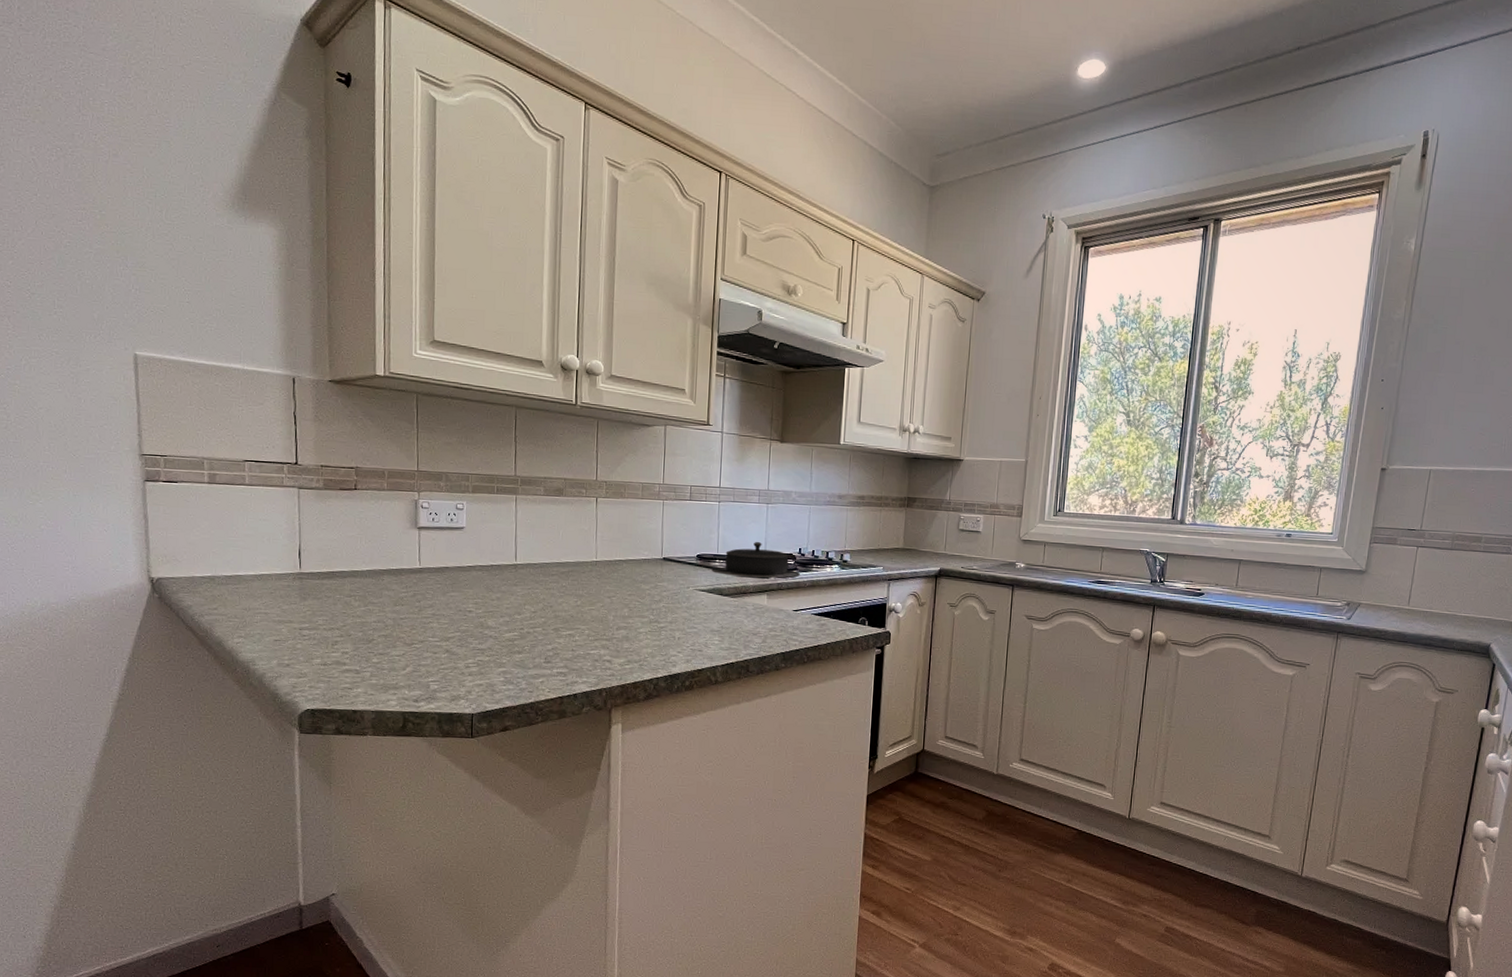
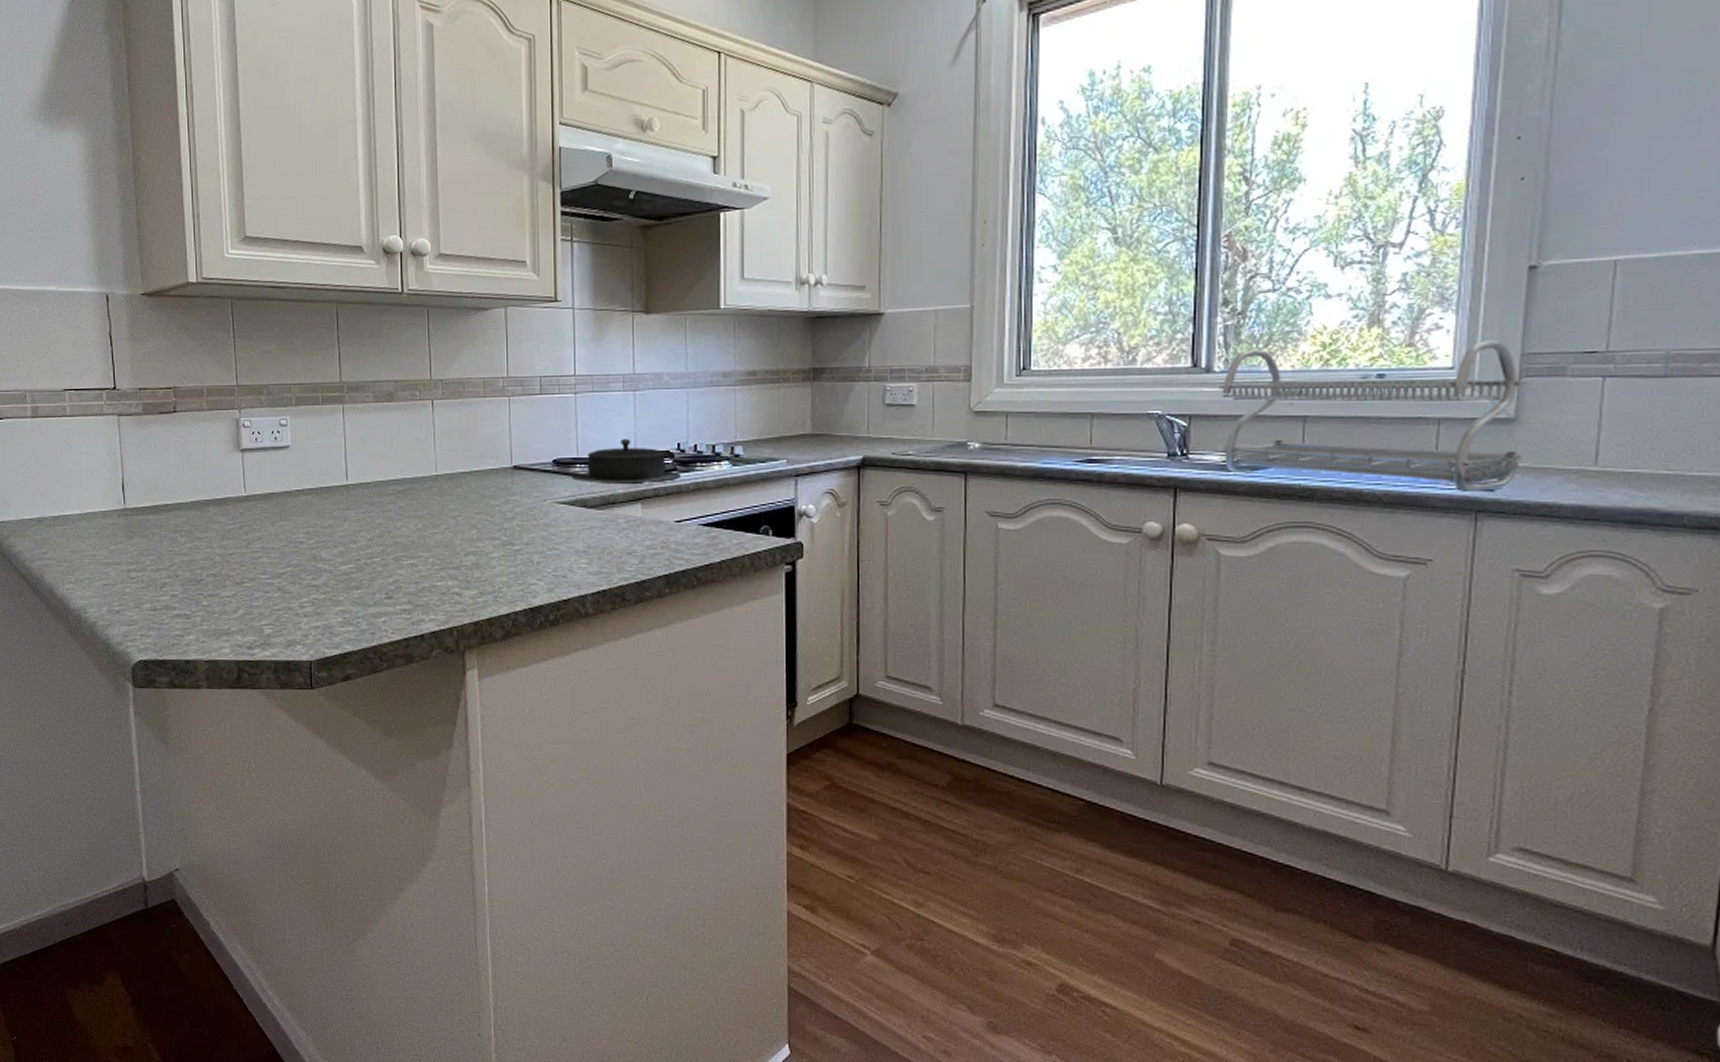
dish rack: none [1185,509,1372,619] -> present [1218,340,1523,491]

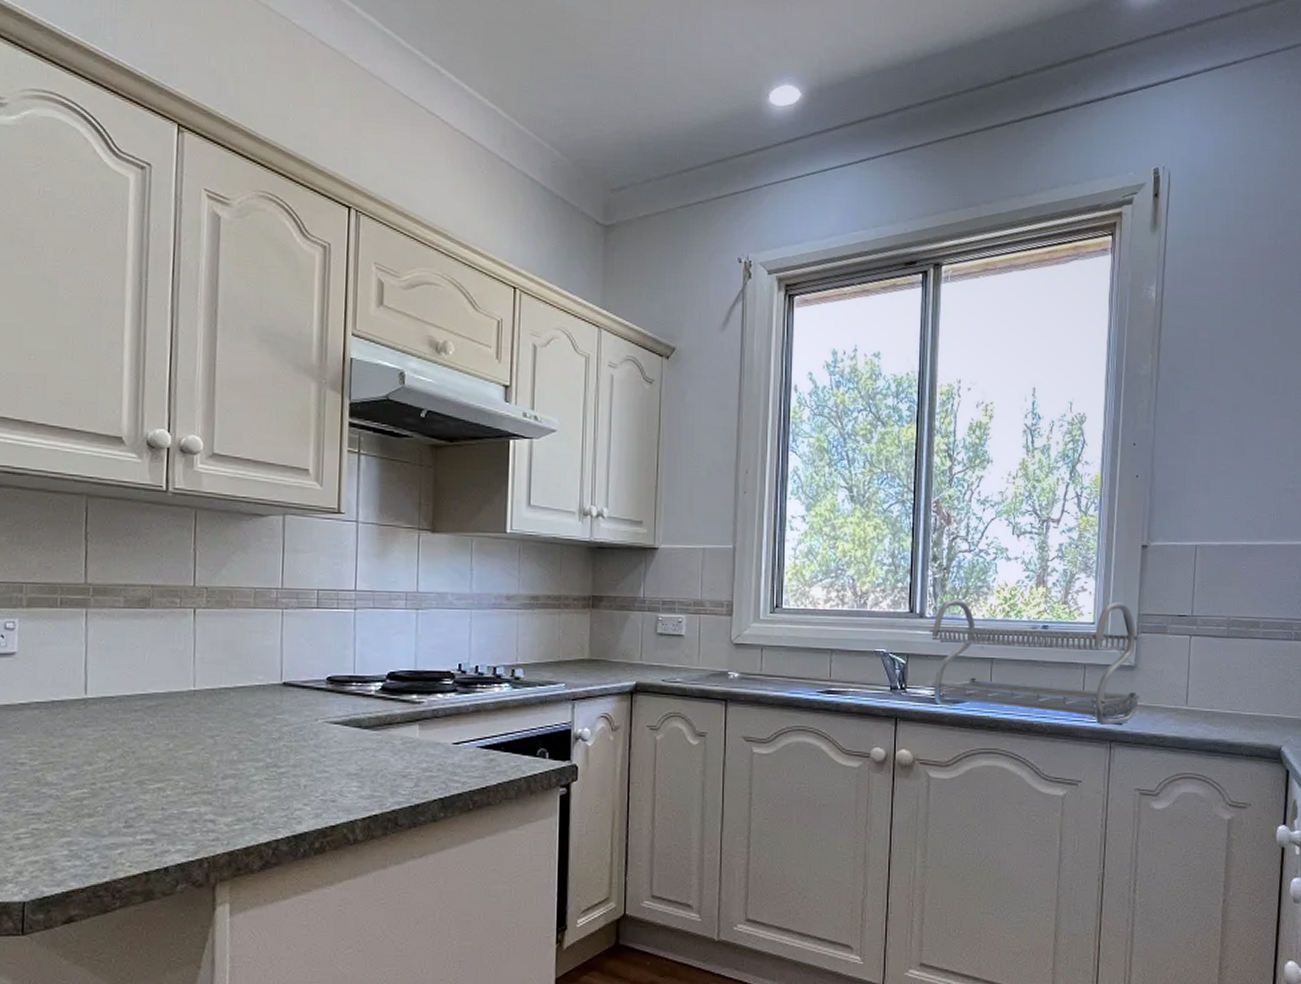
cooking pot: present [571,438,681,484] -> none [346,657,461,704]

